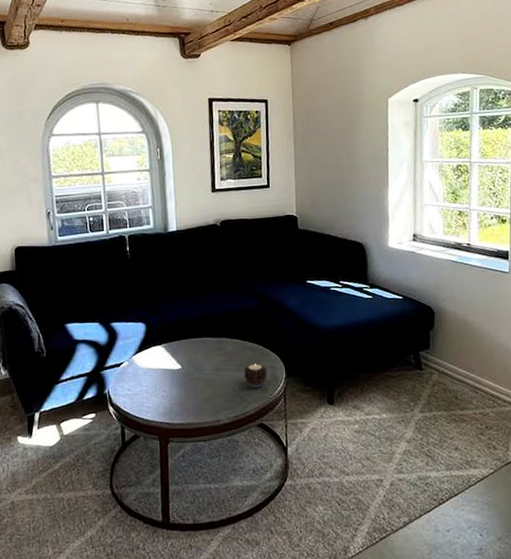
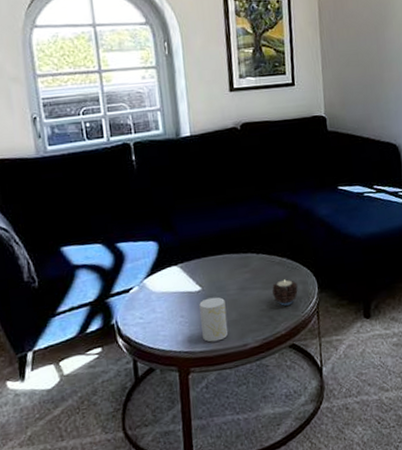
cup: none [179,375,204,416] -> present [199,297,228,342]

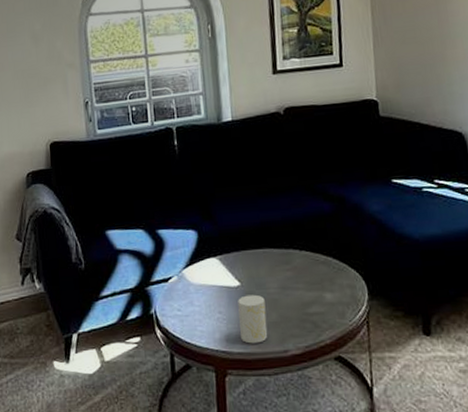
candle: present [271,279,298,306] -> none [315,281,345,311]

